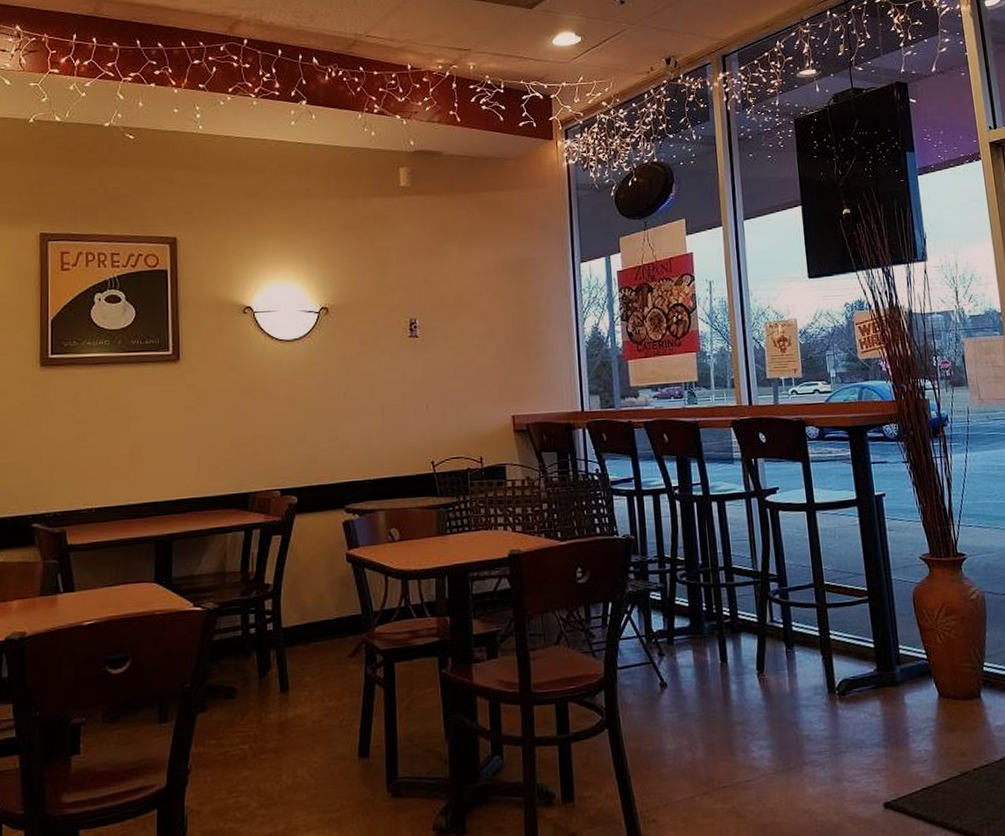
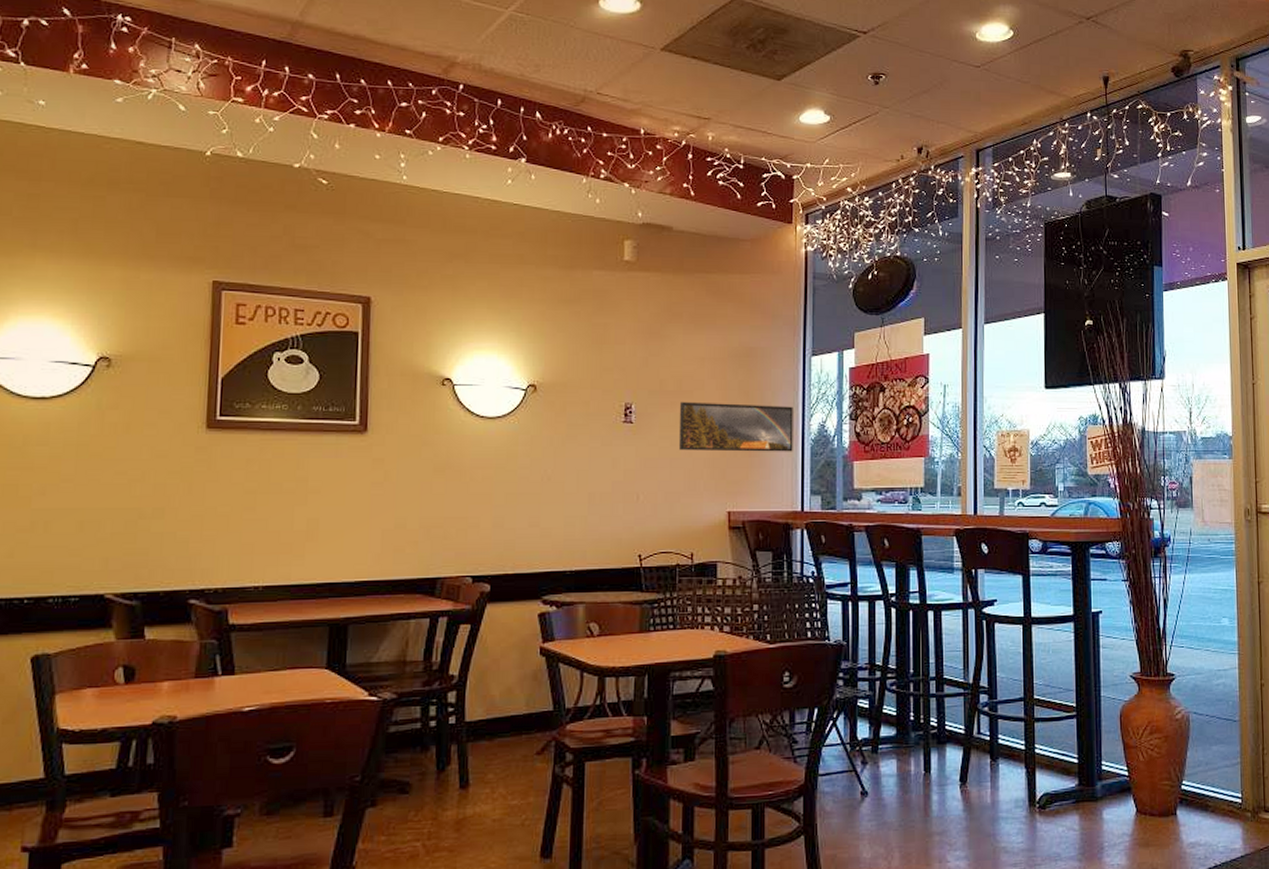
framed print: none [460,311,570,360] -> present [678,401,793,452]

